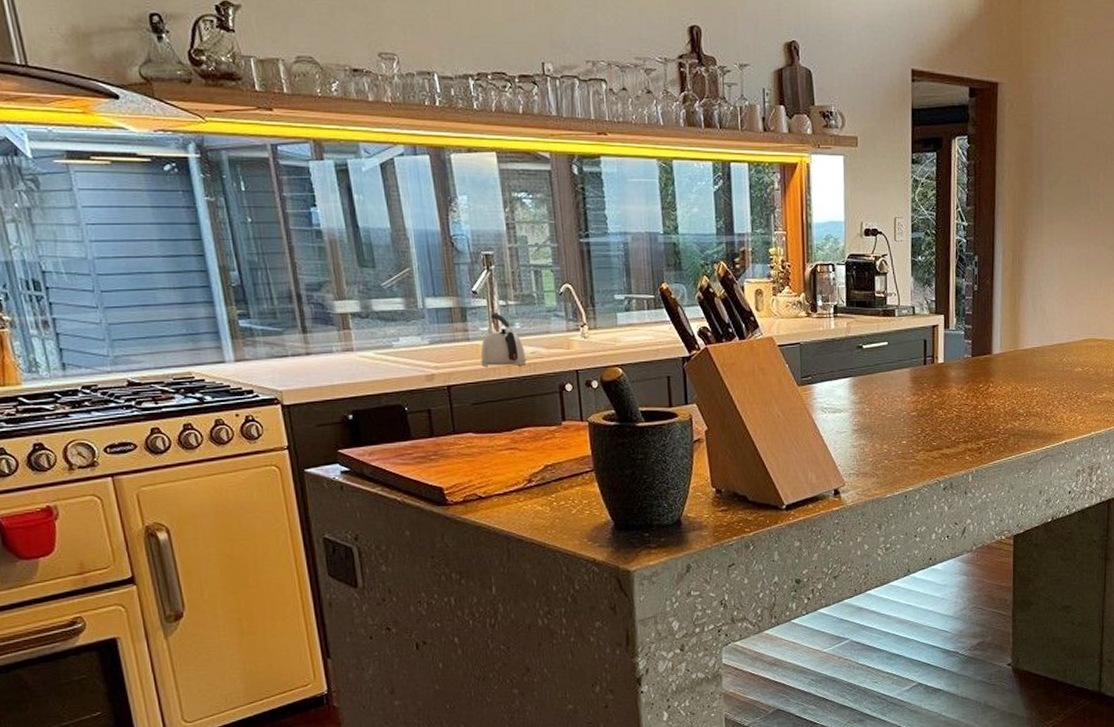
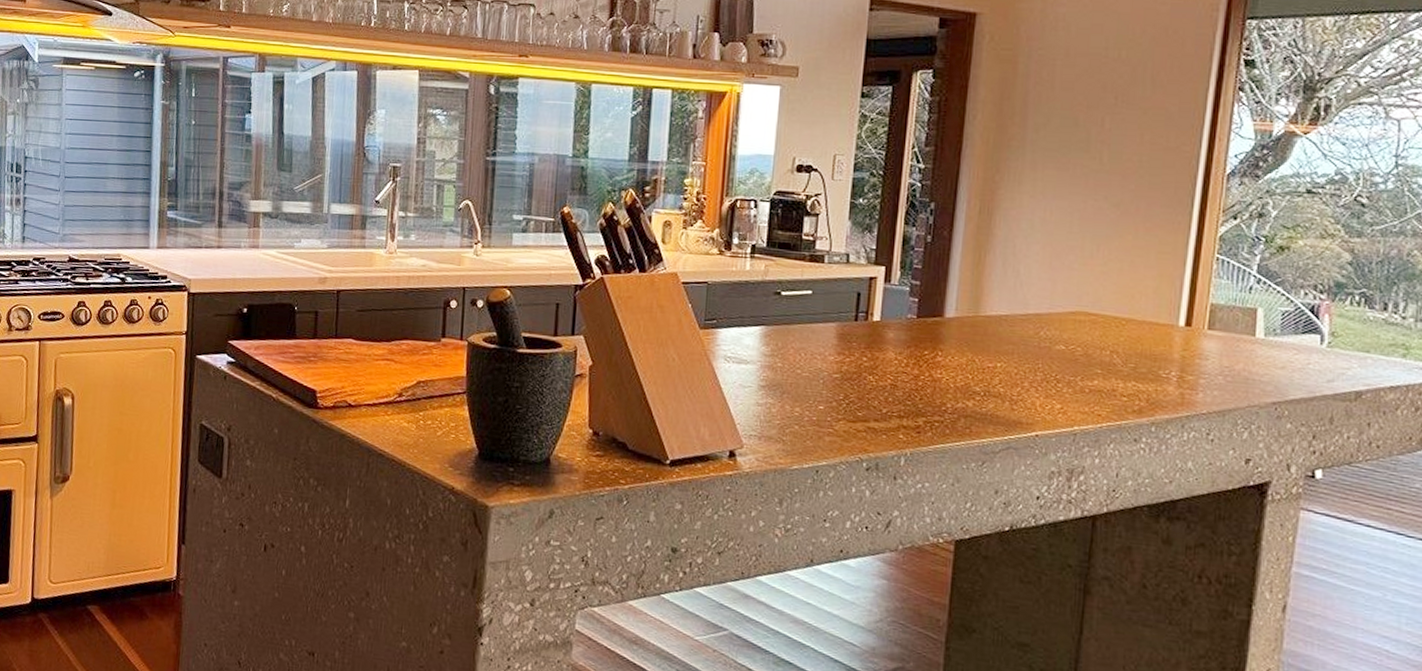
kettle: present [480,312,527,366] -> none [372,223,417,277]

